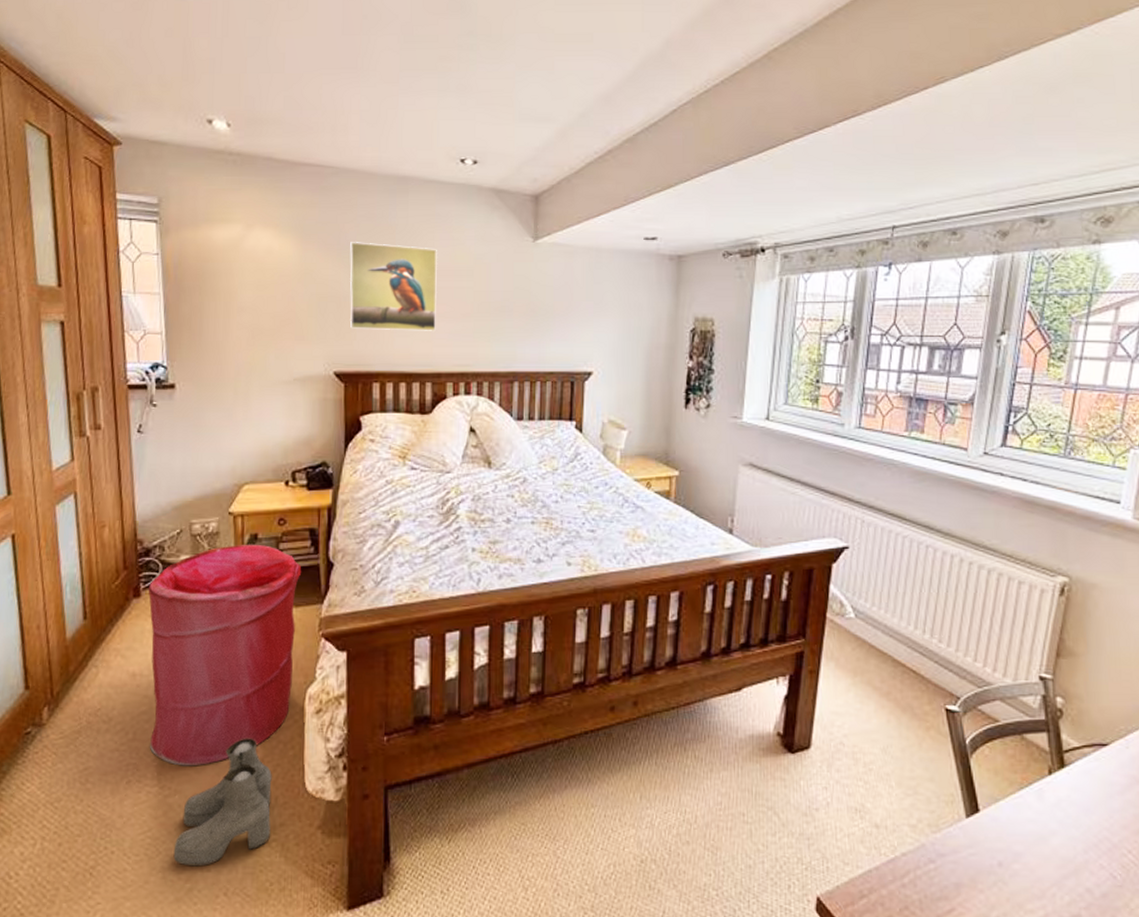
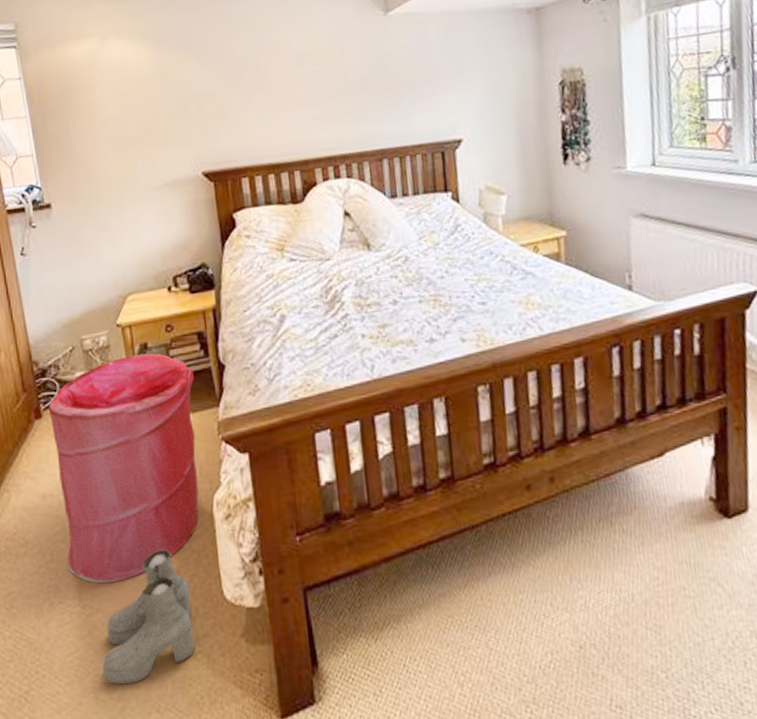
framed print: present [350,242,437,331] -> none [203,35,298,127]

